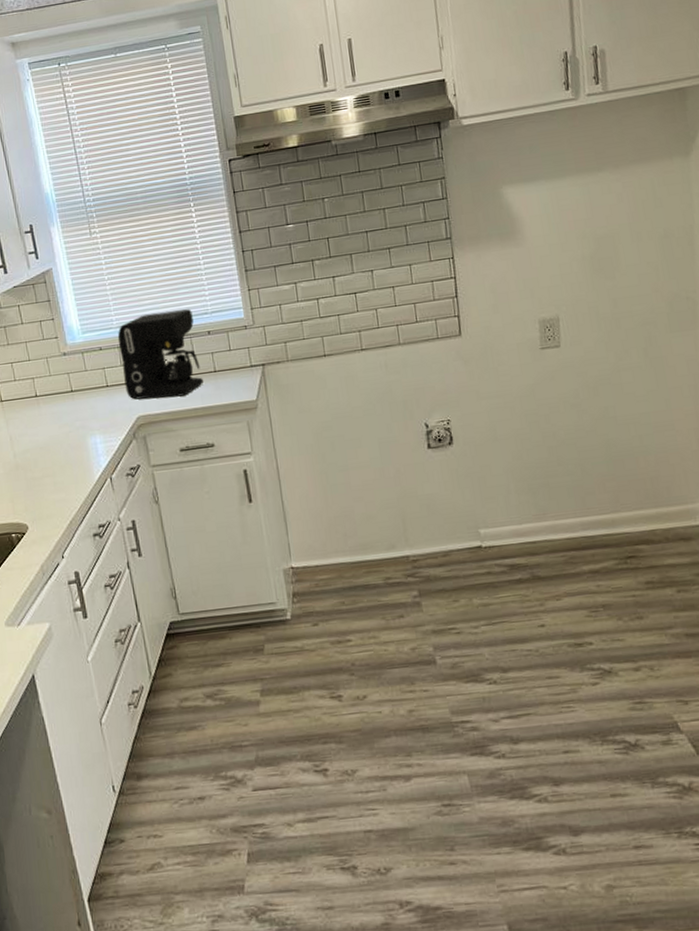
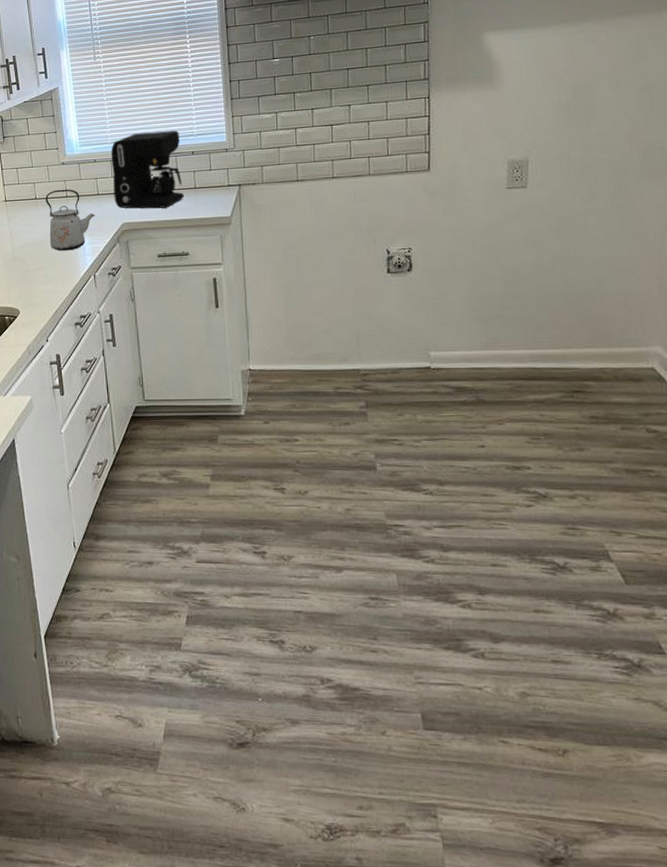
kettle: none [47,382,106,454] -> present [45,189,95,251]

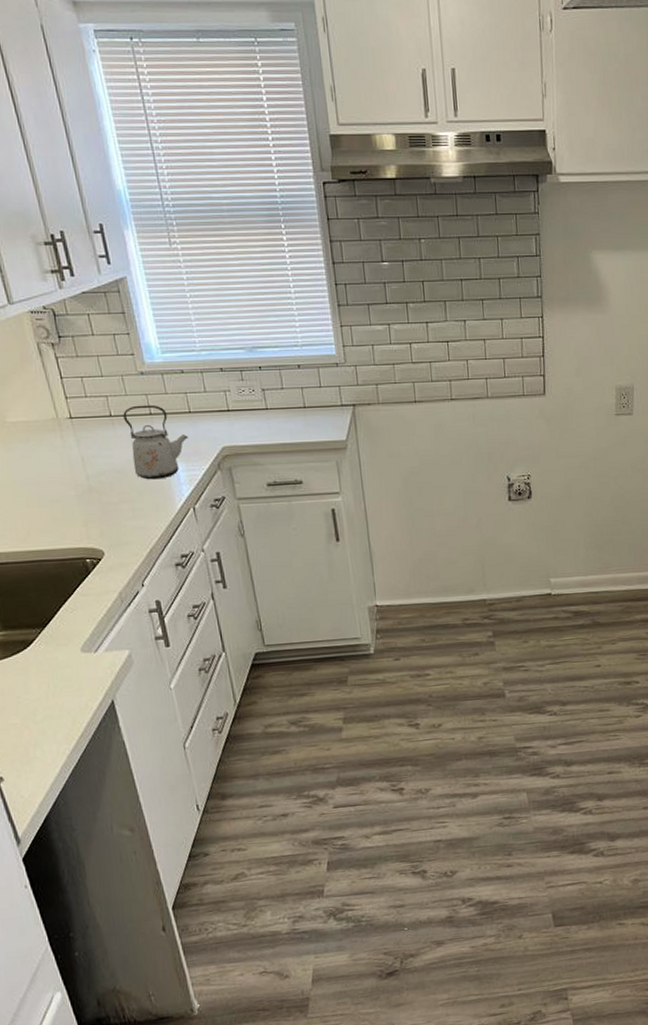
coffee maker: present [111,130,184,209] -> none [200,339,292,430]

